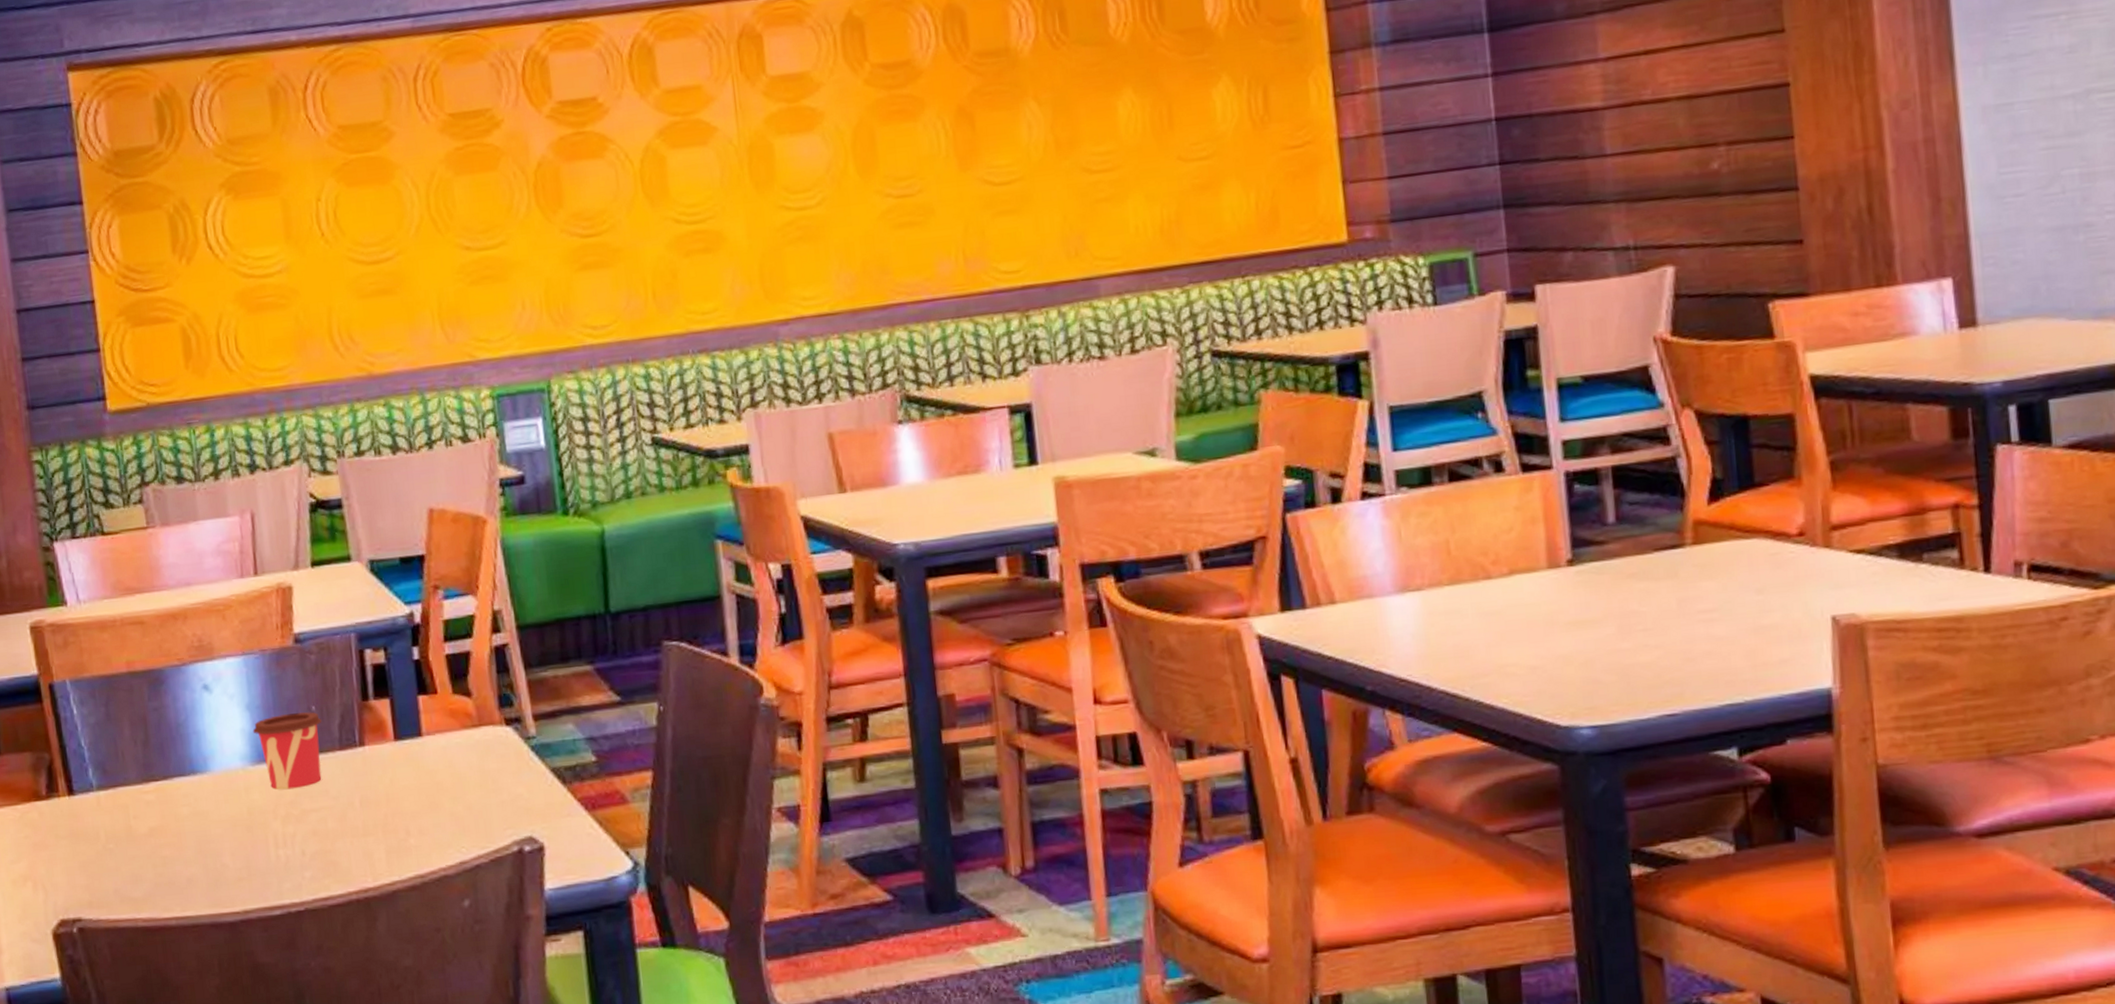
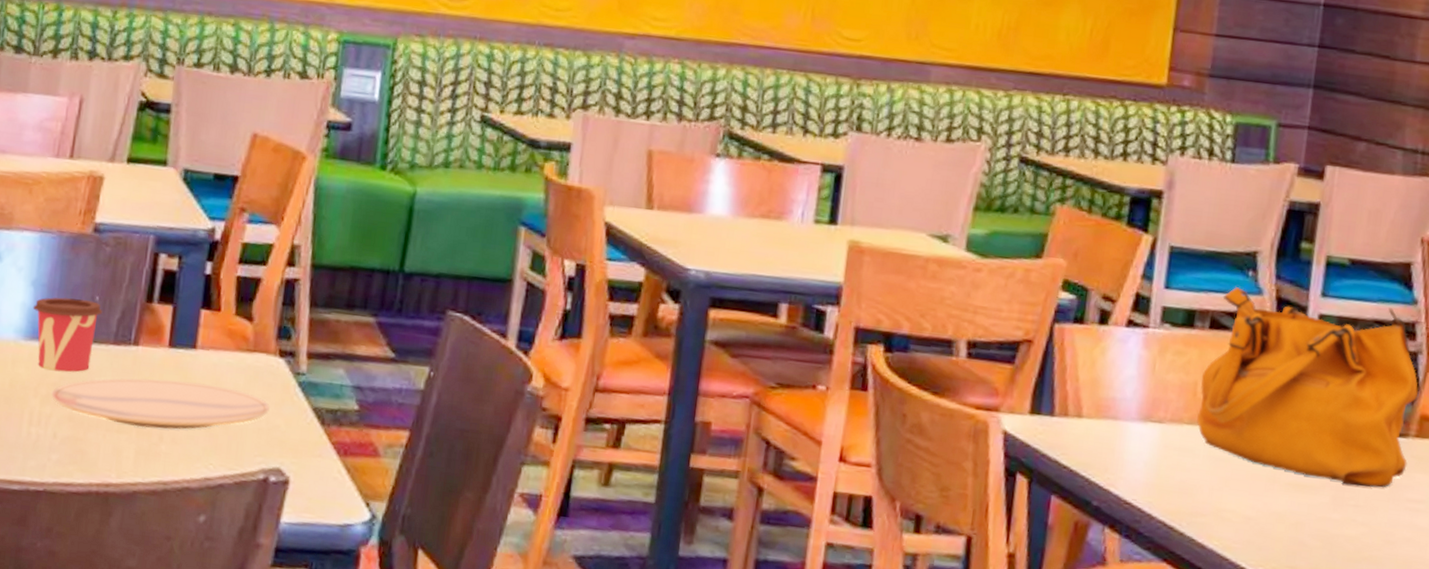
plate: none [290,767,508,827] -> present [51,377,270,429]
handbag: none [1451,417,1690,611] -> present [1197,287,1419,488]

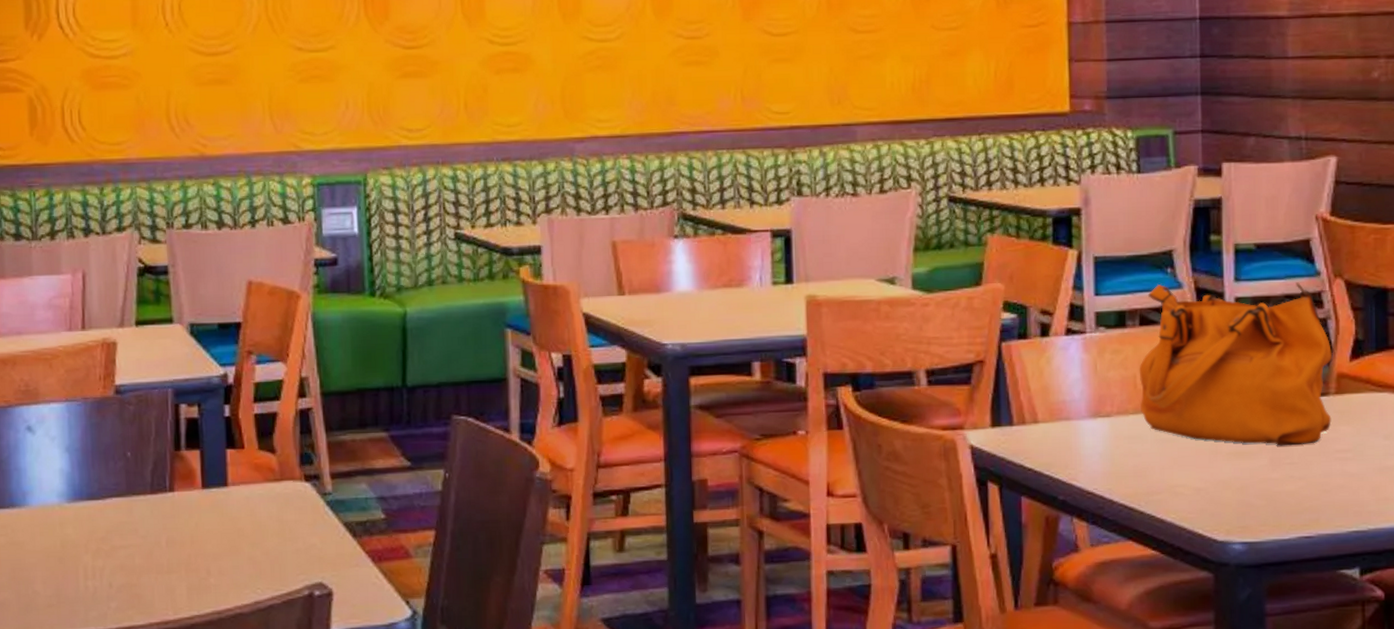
cup: present [32,297,103,373] -> none [70,457,136,527]
plate: present [51,377,270,429] -> none [101,516,304,566]

